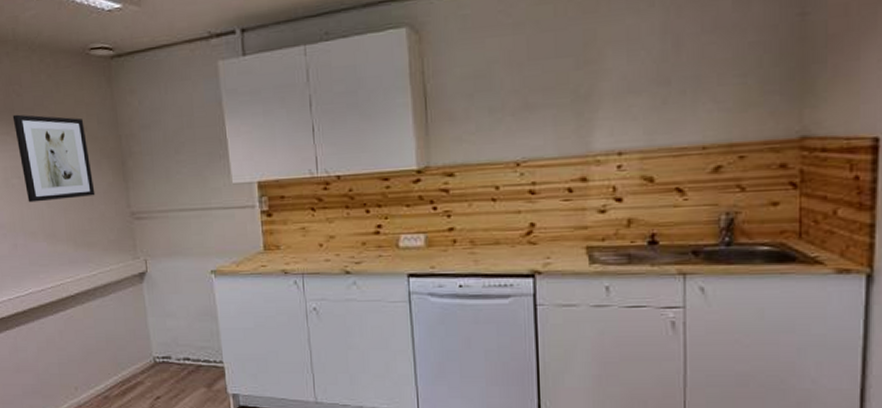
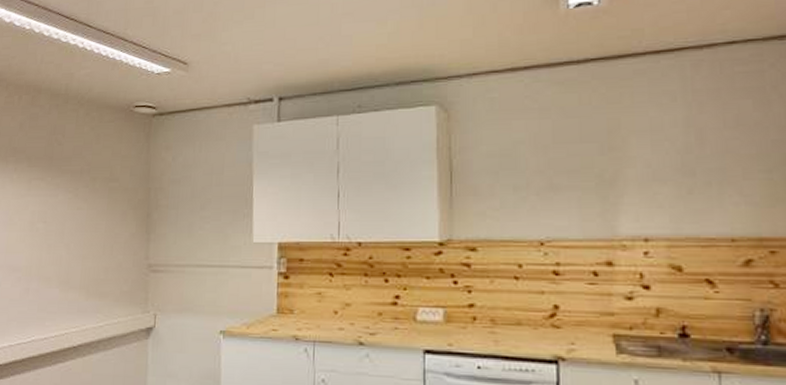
wall art: present [12,114,96,203] -> none [49,162,117,248]

